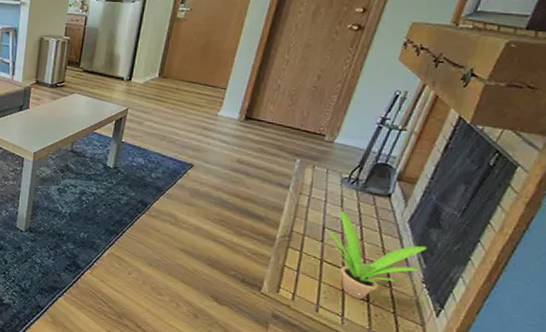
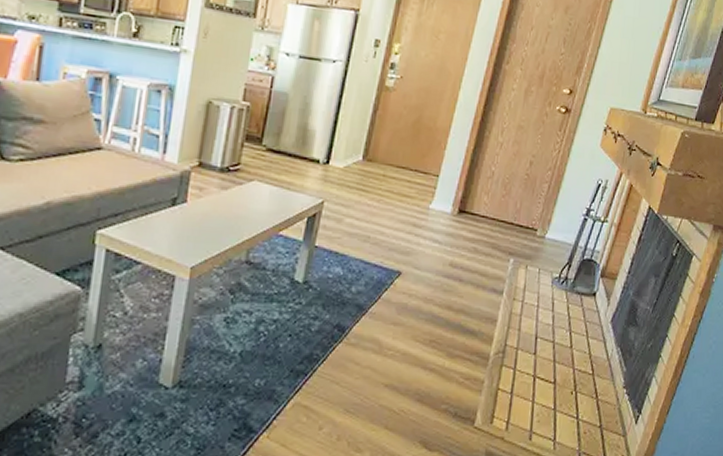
potted plant: present [327,210,427,299] -> none [539,315,627,417]

